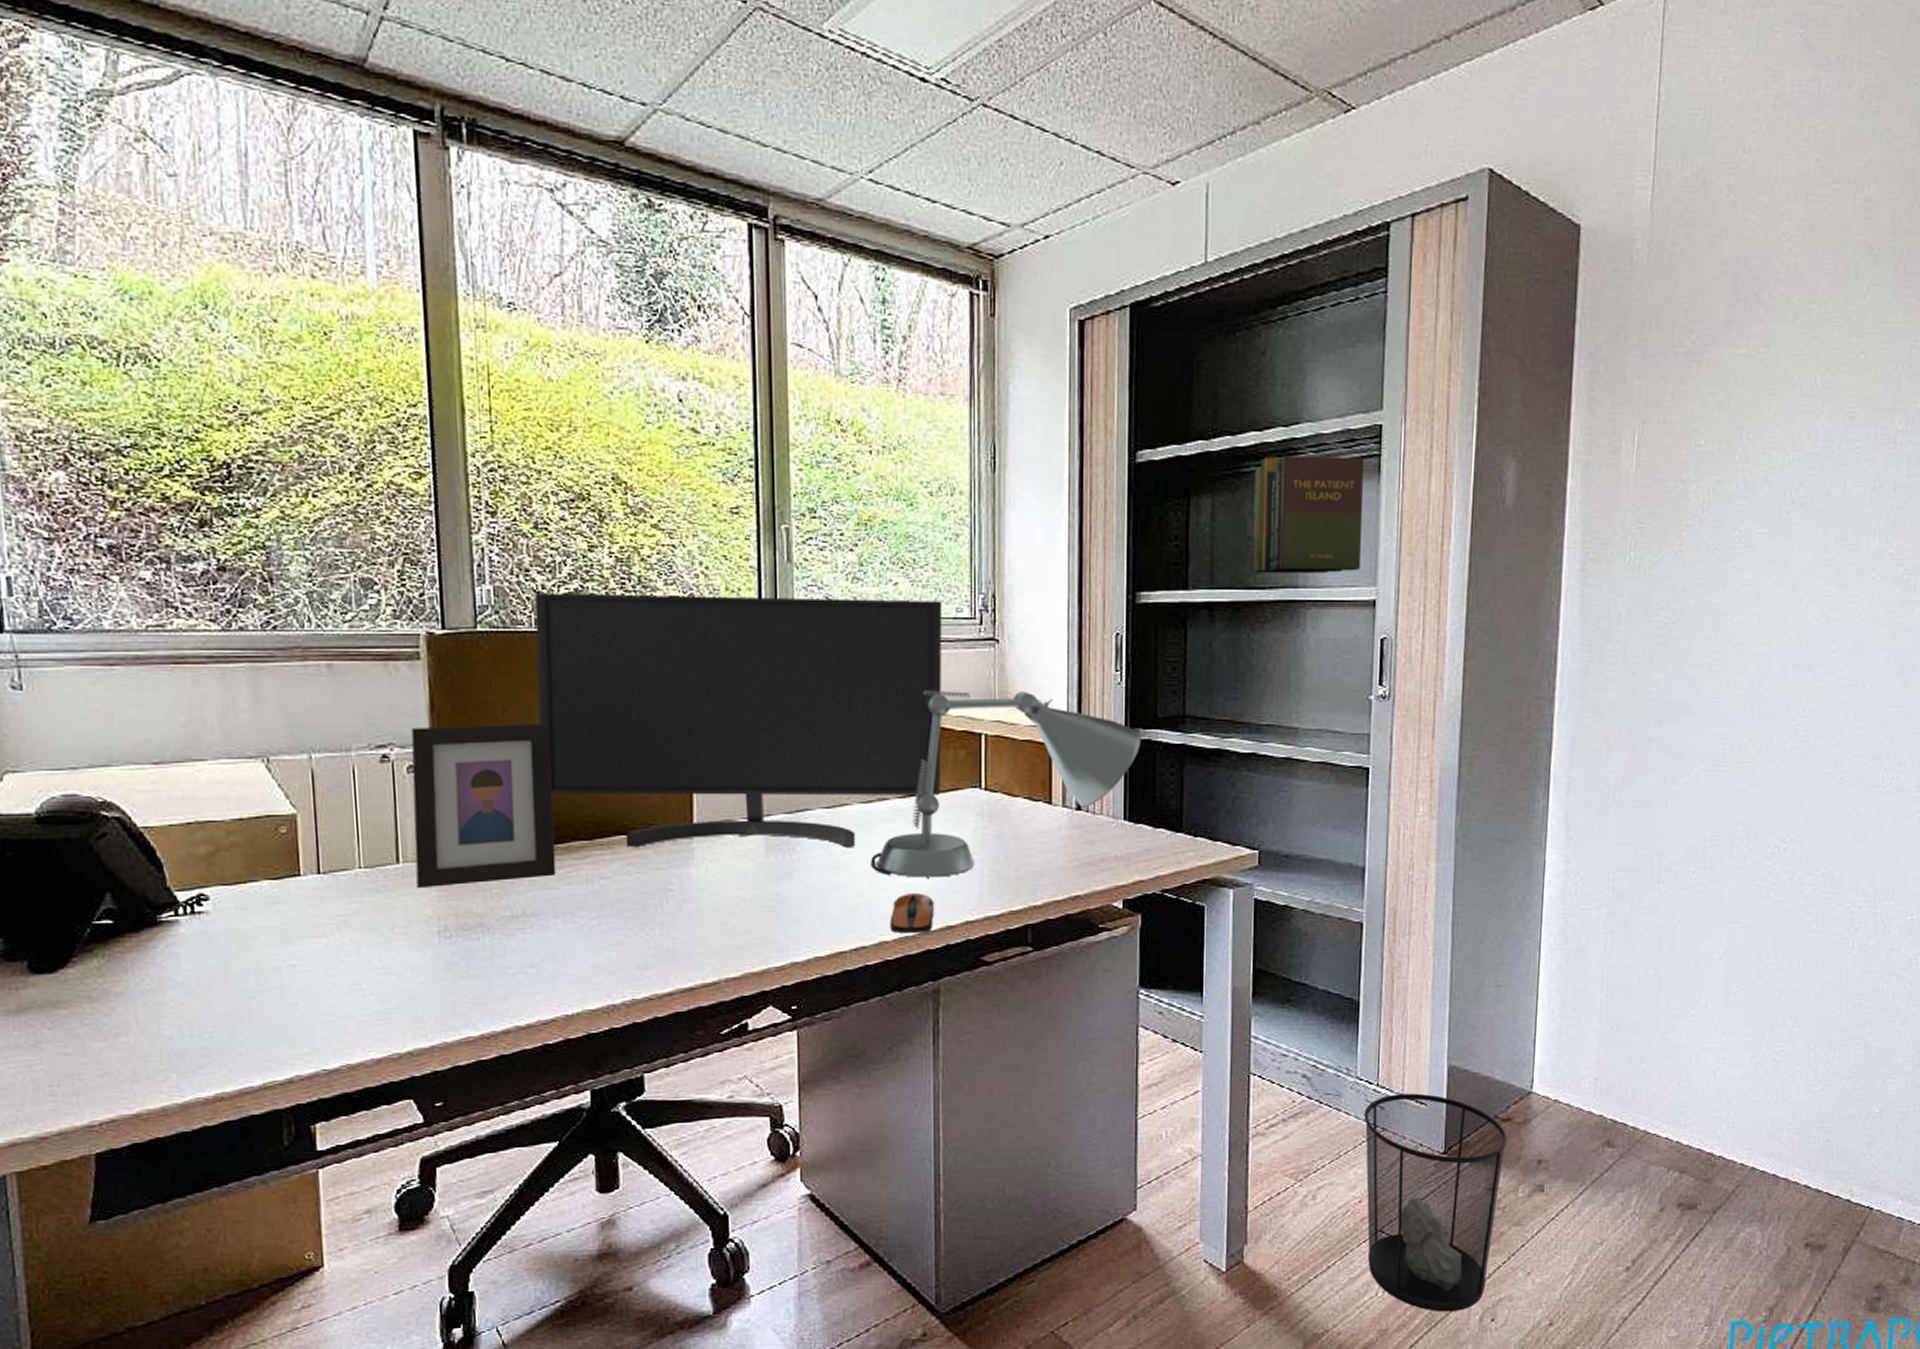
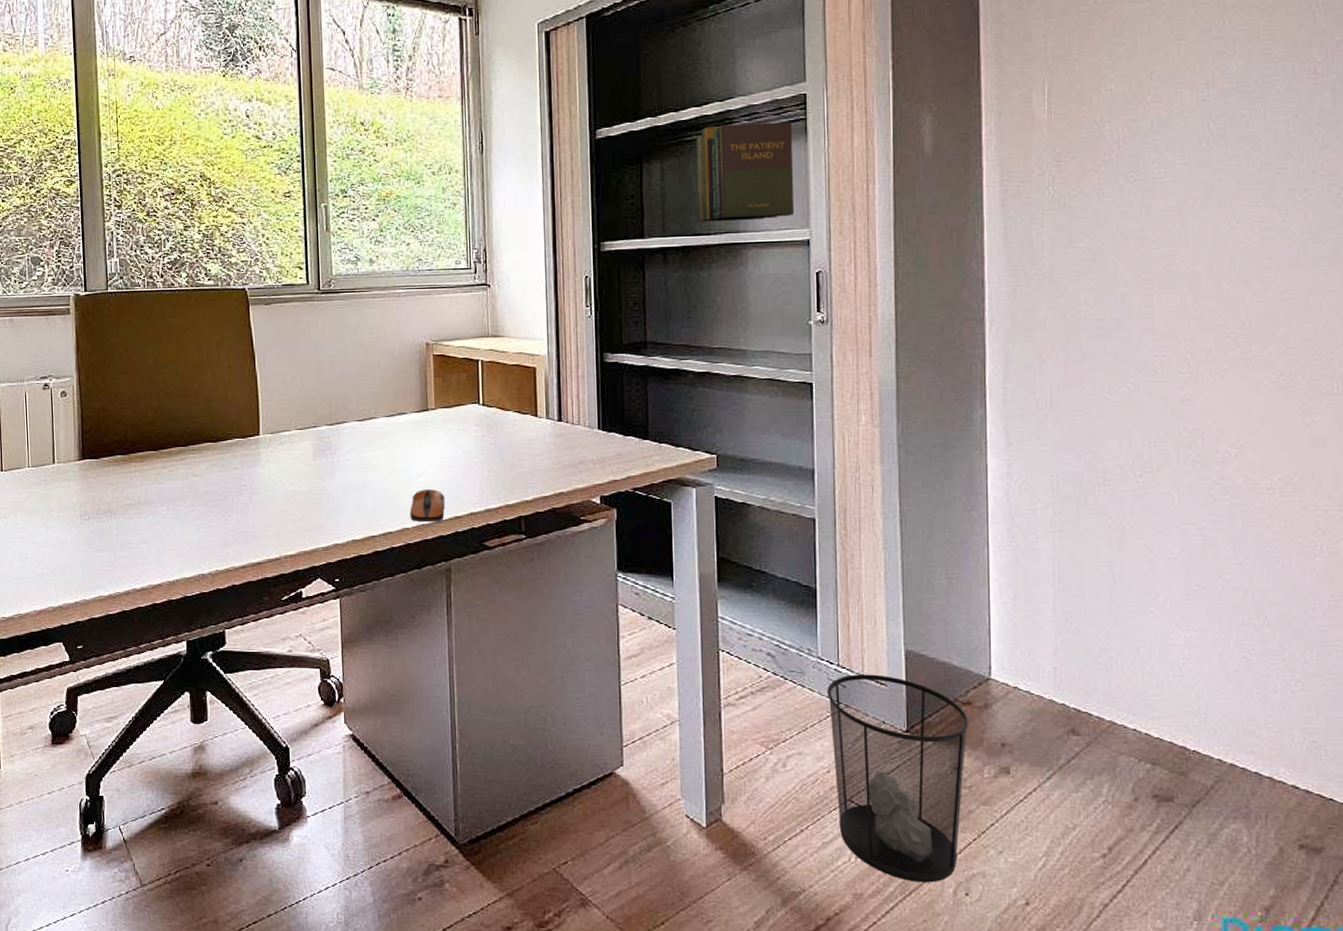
picture frame: present [411,722,556,889] -> none [64,358,162,483]
computer monitor: present [534,593,943,847] -> none [147,256,447,452]
desk lamp: present [871,690,1142,878] -> none [394,325,611,477]

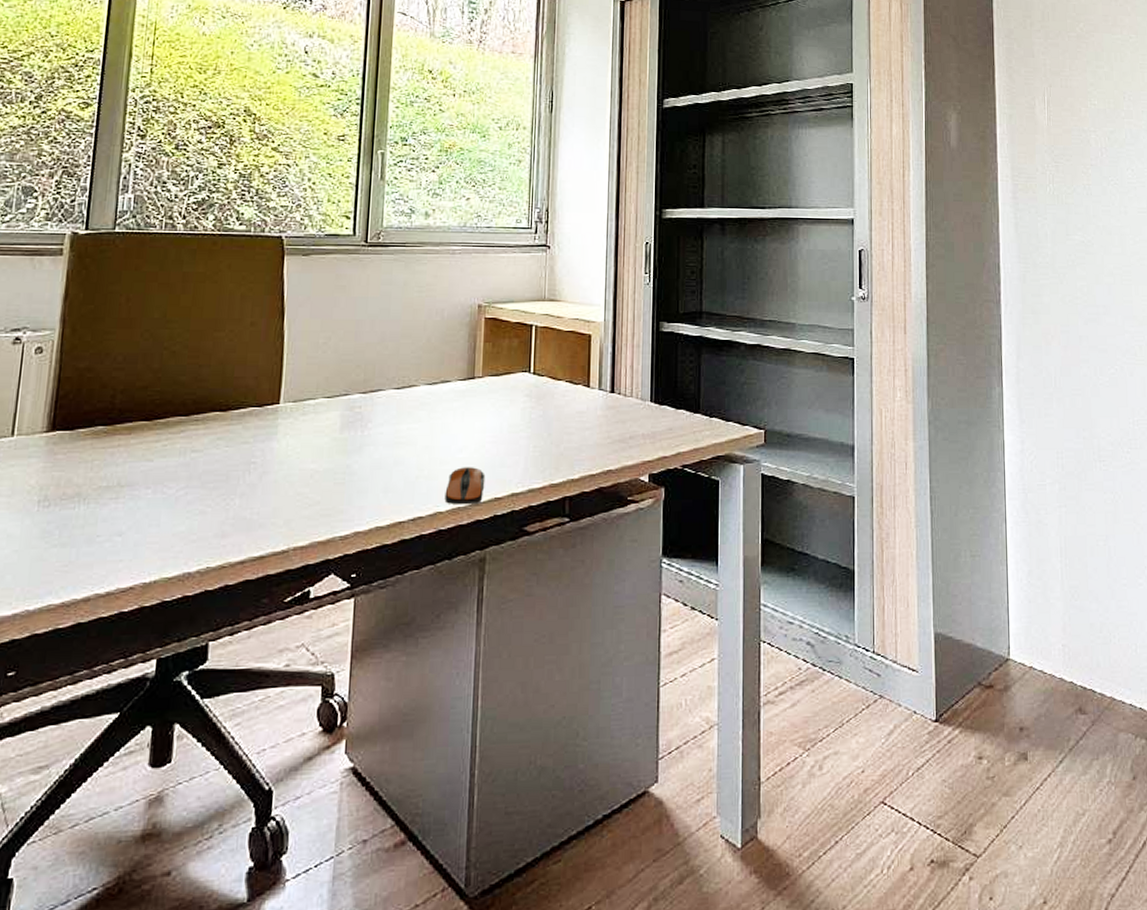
books: present [696,121,795,223] -> none [754,105,841,198]
waste bin: present [827,674,969,883] -> none [863,660,992,891]

